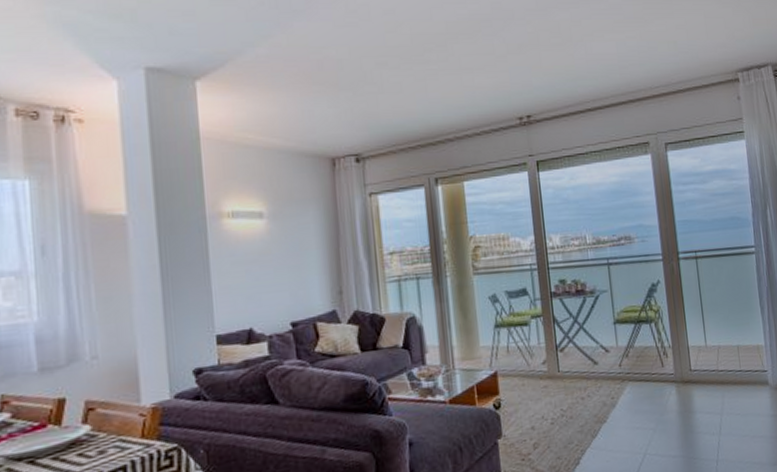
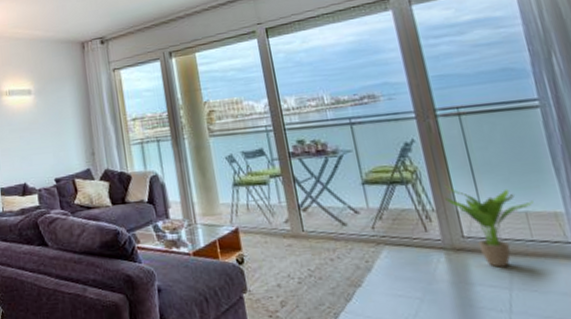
potted plant: none [680,323,744,396] -> present [444,184,534,268]

